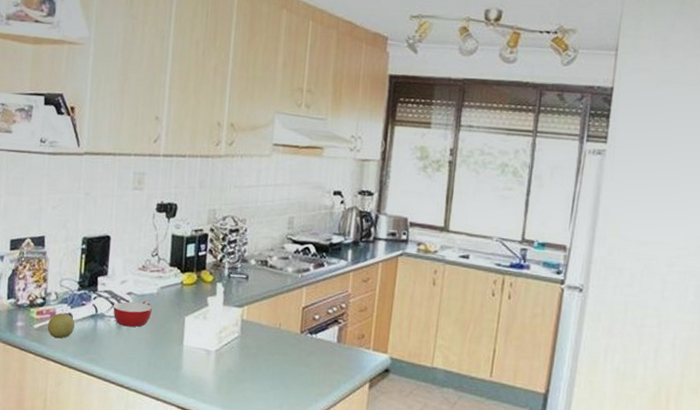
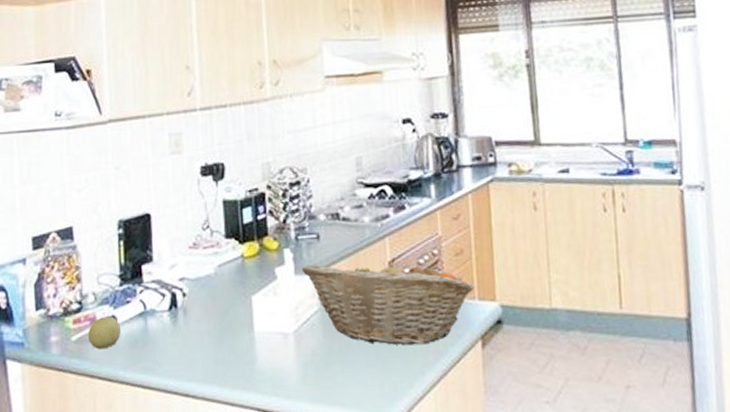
bowl: present [113,300,152,327] -> none [165,284,211,321]
fruit basket: none [229,298,372,379] -> present [301,258,475,346]

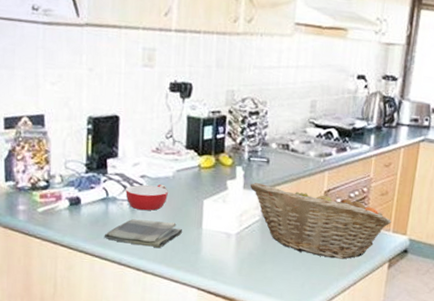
apple: present [87,316,122,349] -> none [53,196,84,223]
dish towel: none [145,330,232,365] -> present [104,219,182,249]
bowl: none [165,284,211,321] -> present [125,184,168,211]

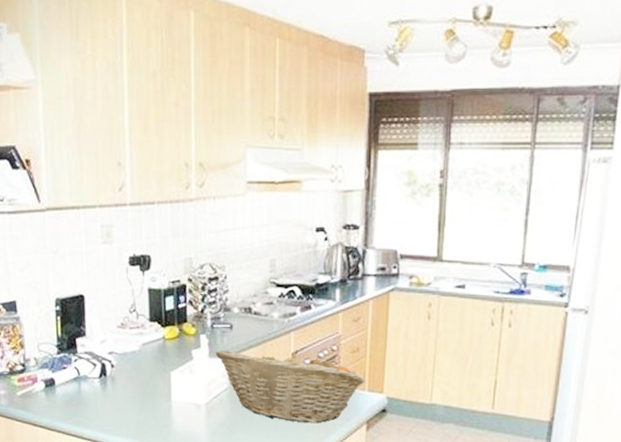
dish towel: present [104,219,182,249] -> none [79,396,152,424]
bowl: present [125,184,168,211] -> none [96,359,136,387]

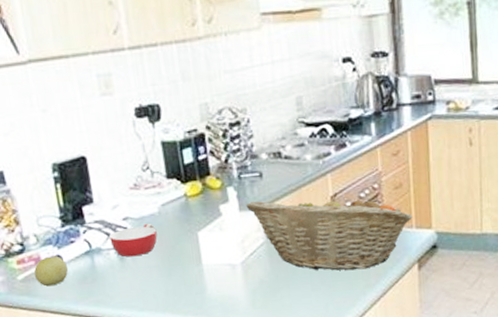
apple: none [30,378,59,404] -> present [33,256,69,287]
bowl: none [96,359,136,387] -> present [109,223,158,257]

